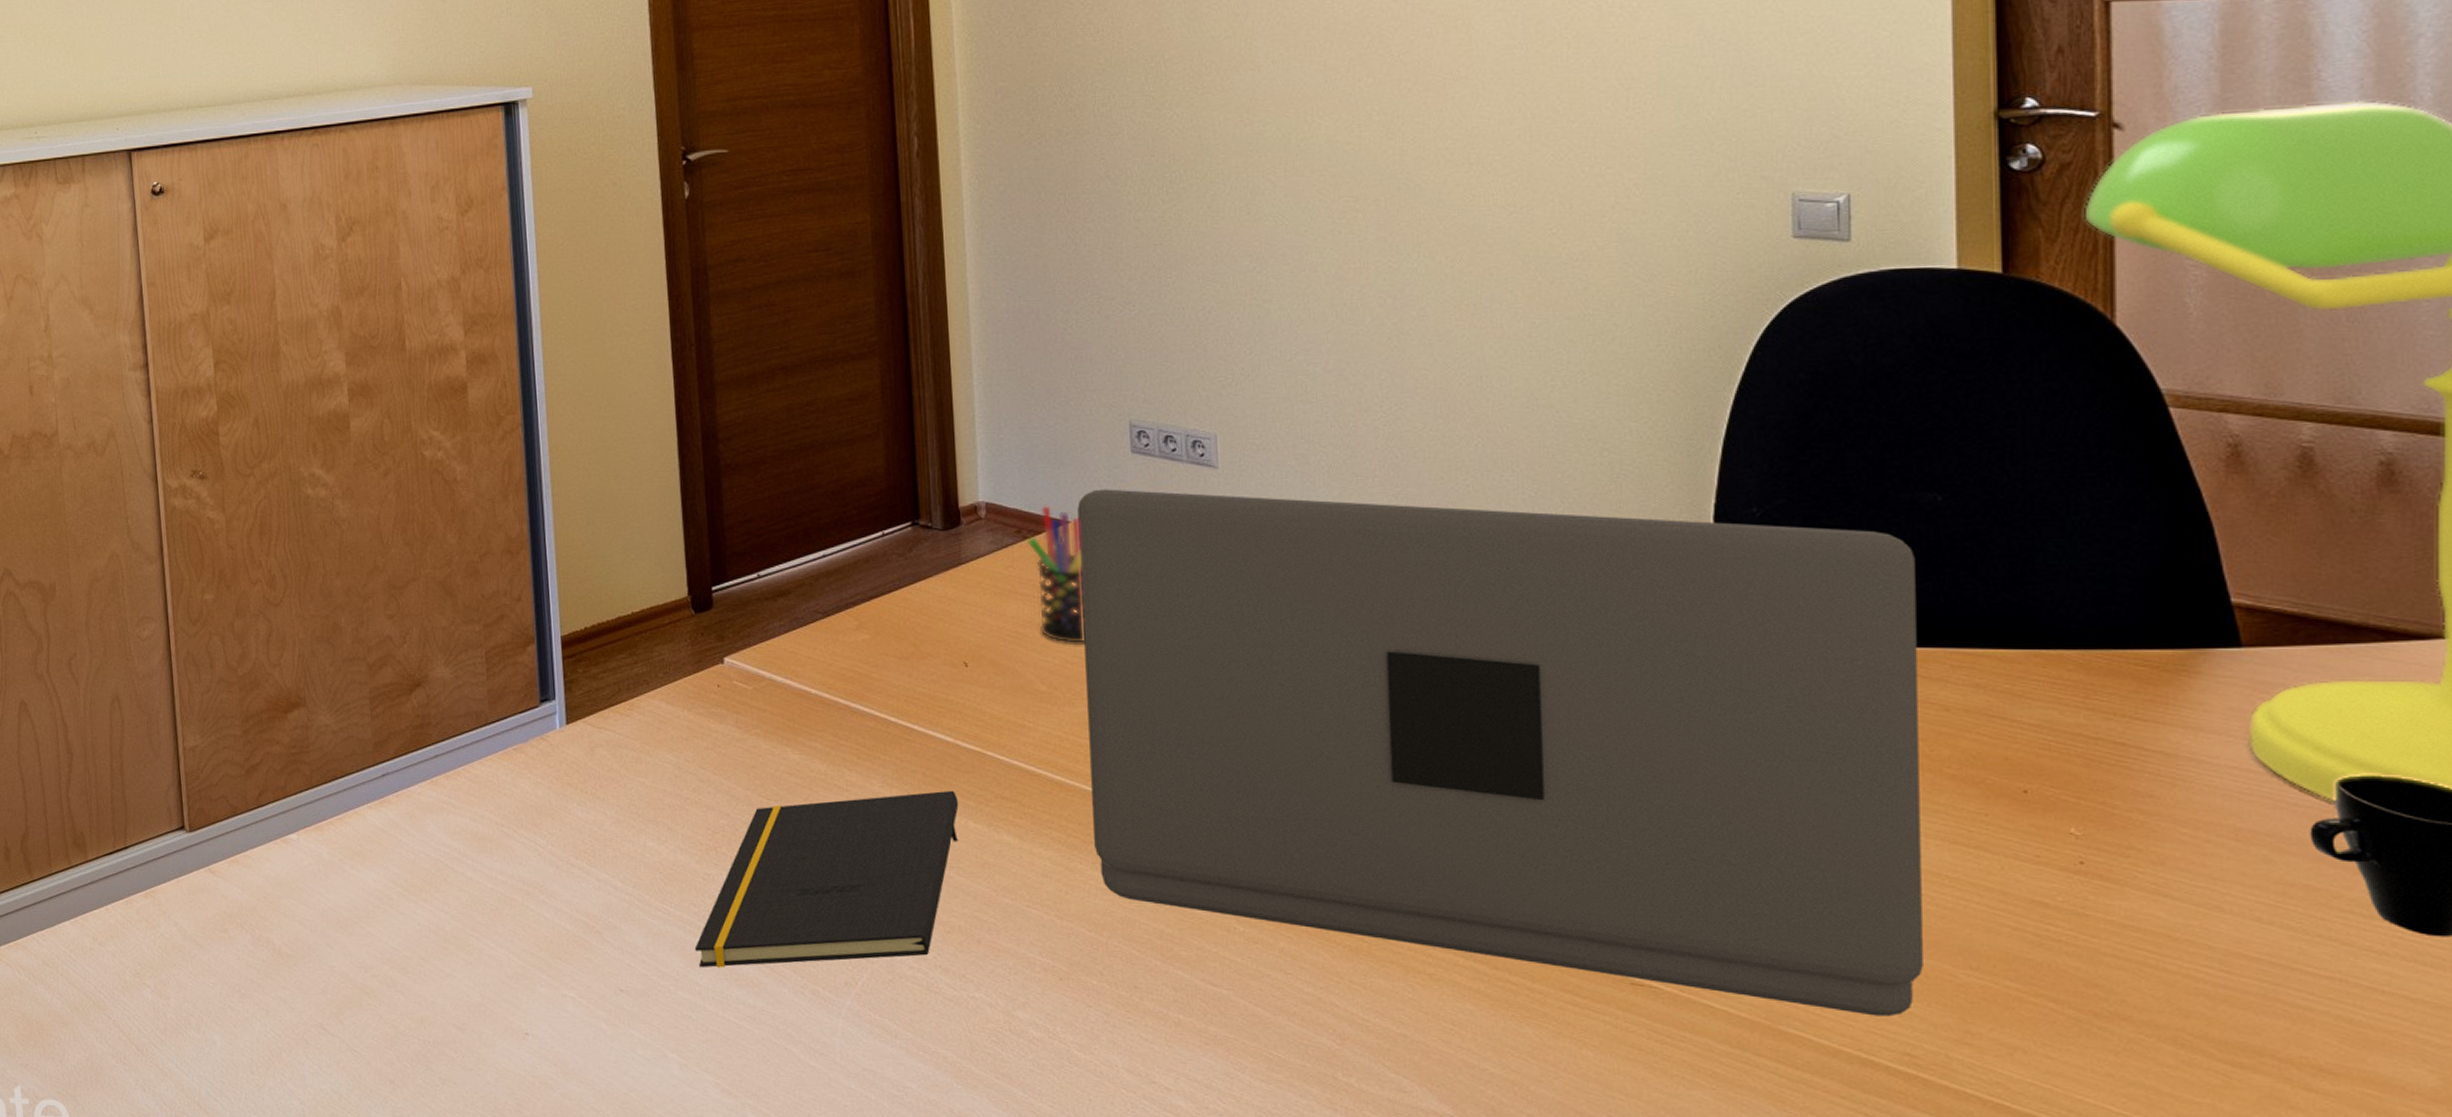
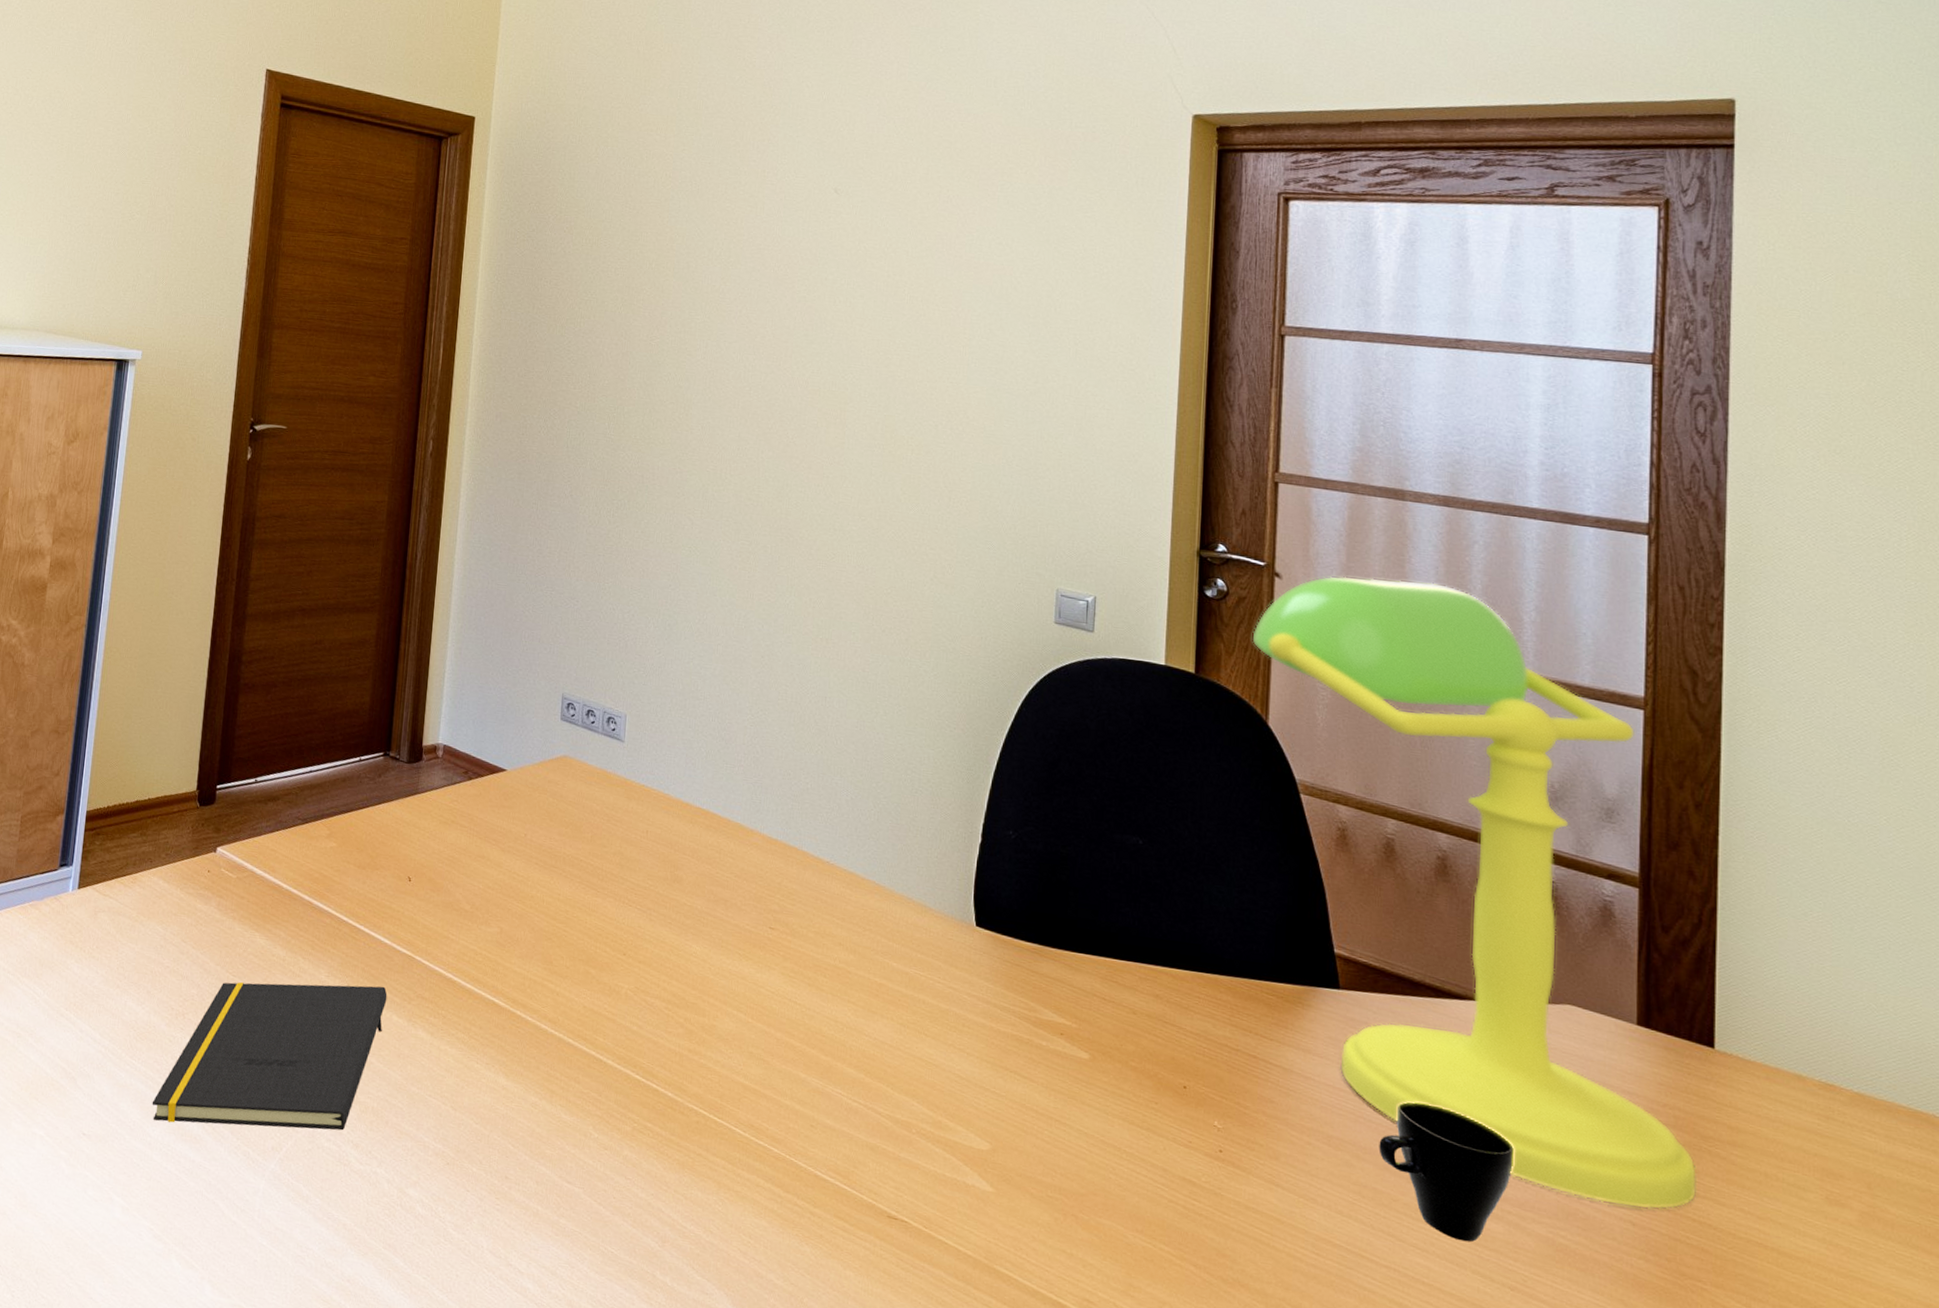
pen holder: present [1027,505,1086,643] -> none [471,754,514,872]
laptop: present [1077,489,1923,1017] -> none [490,746,1121,1266]

